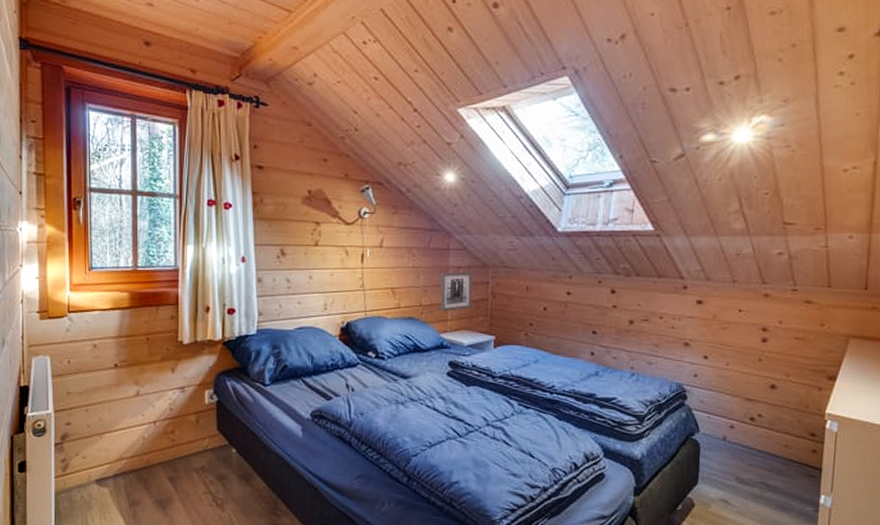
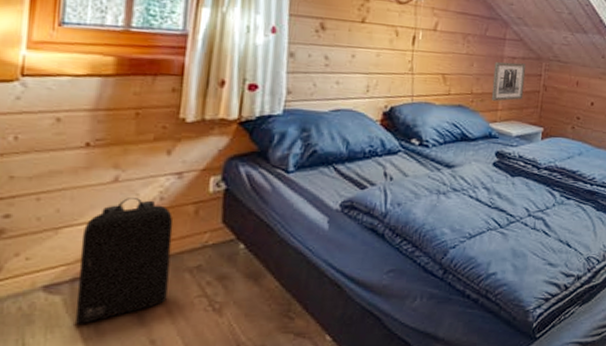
backpack: none [118,408,181,512] -> present [75,196,174,324]

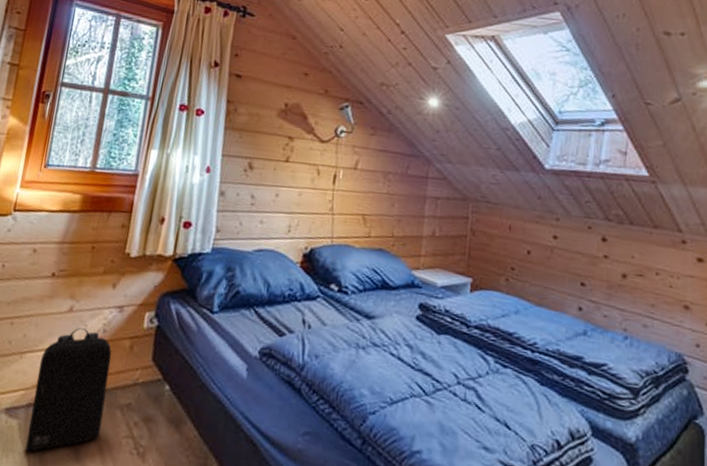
wall art: present [491,62,527,101] -> none [413,202,451,246]

